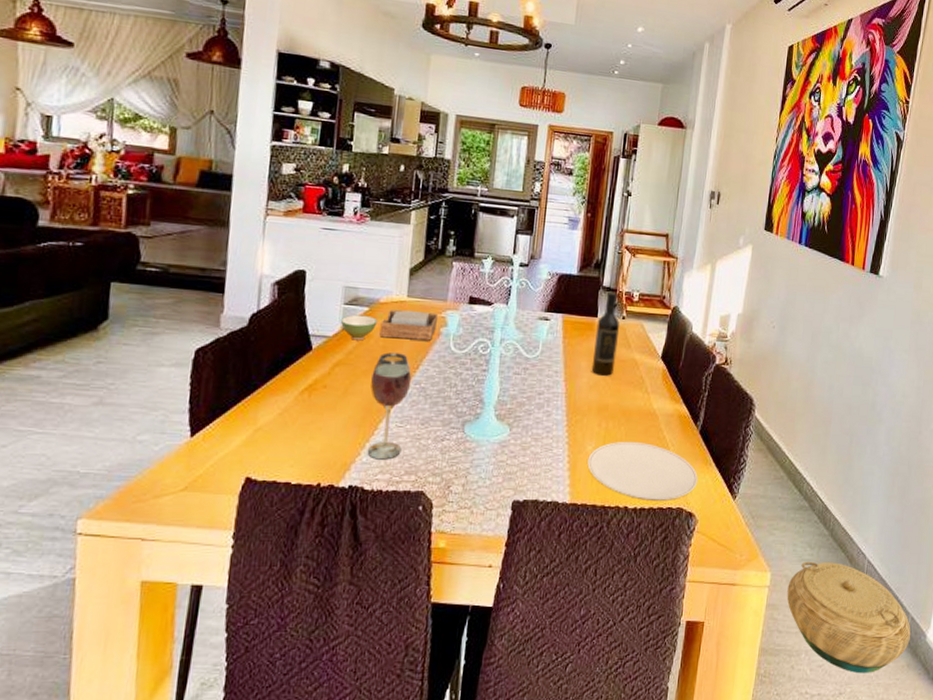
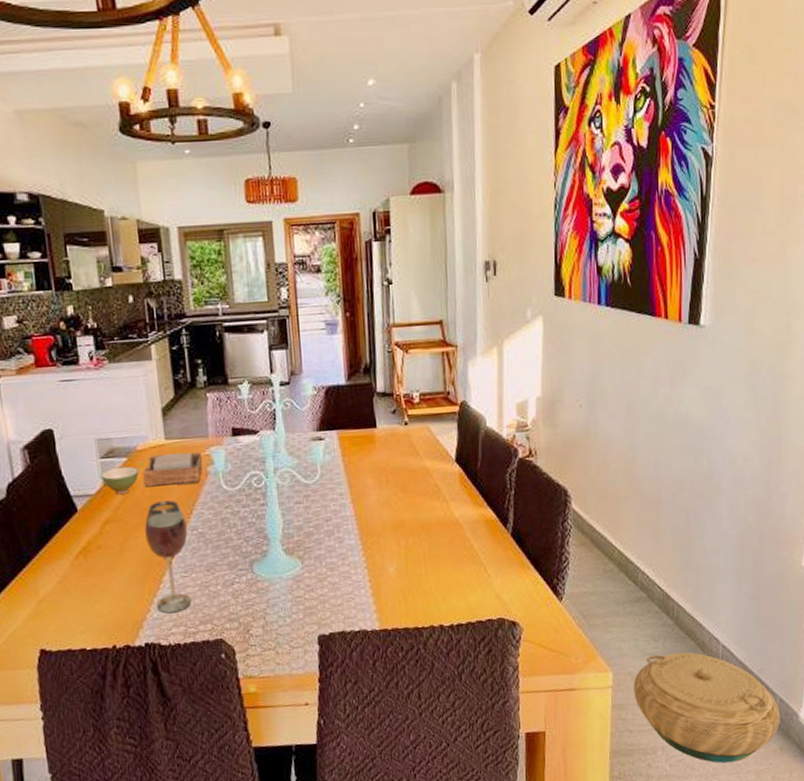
plate: present [587,441,698,501] -> none [391,555,517,616]
wine bottle: present [591,292,621,376] -> none [376,397,405,491]

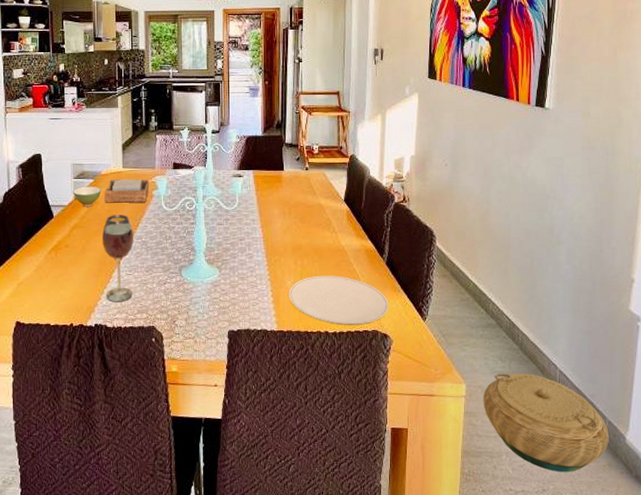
plate: none [391,555,517,616] -> present [289,275,390,325]

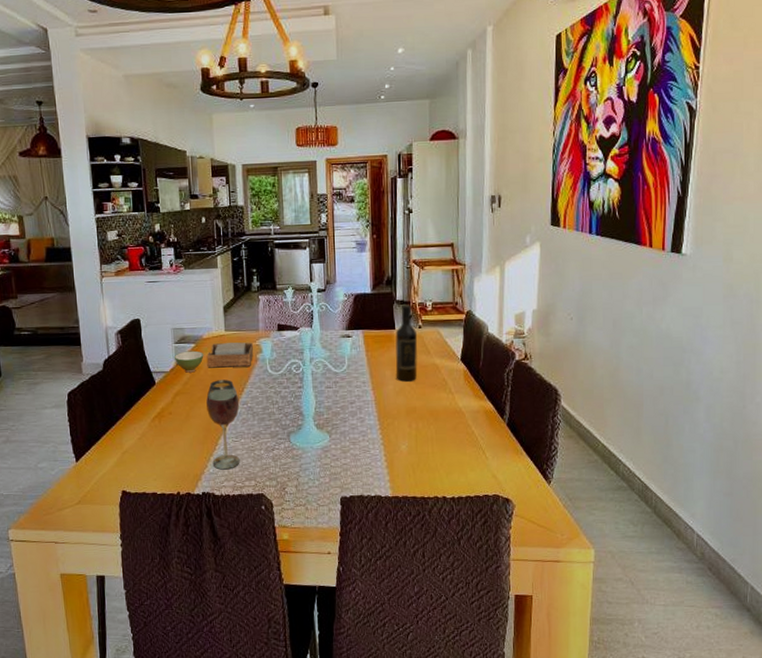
wine bottle: none [283,147,305,220] -> present [394,304,418,382]
plate: present [289,275,390,325] -> none [403,438,511,490]
basket: present [483,373,609,473] -> none [613,537,751,640]

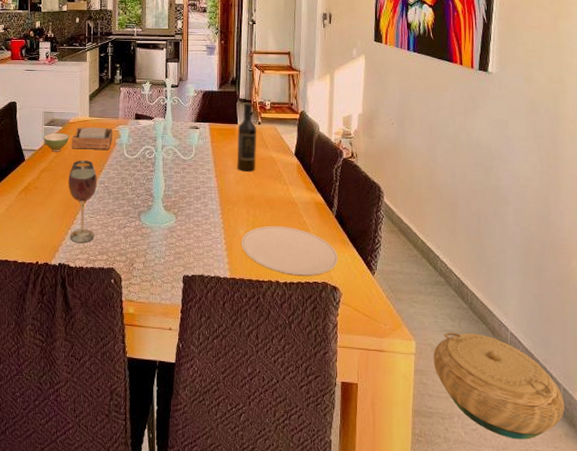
plate: none [403,438,511,490] -> present [241,225,339,276]
basket: none [613,537,751,640] -> present [433,332,565,440]

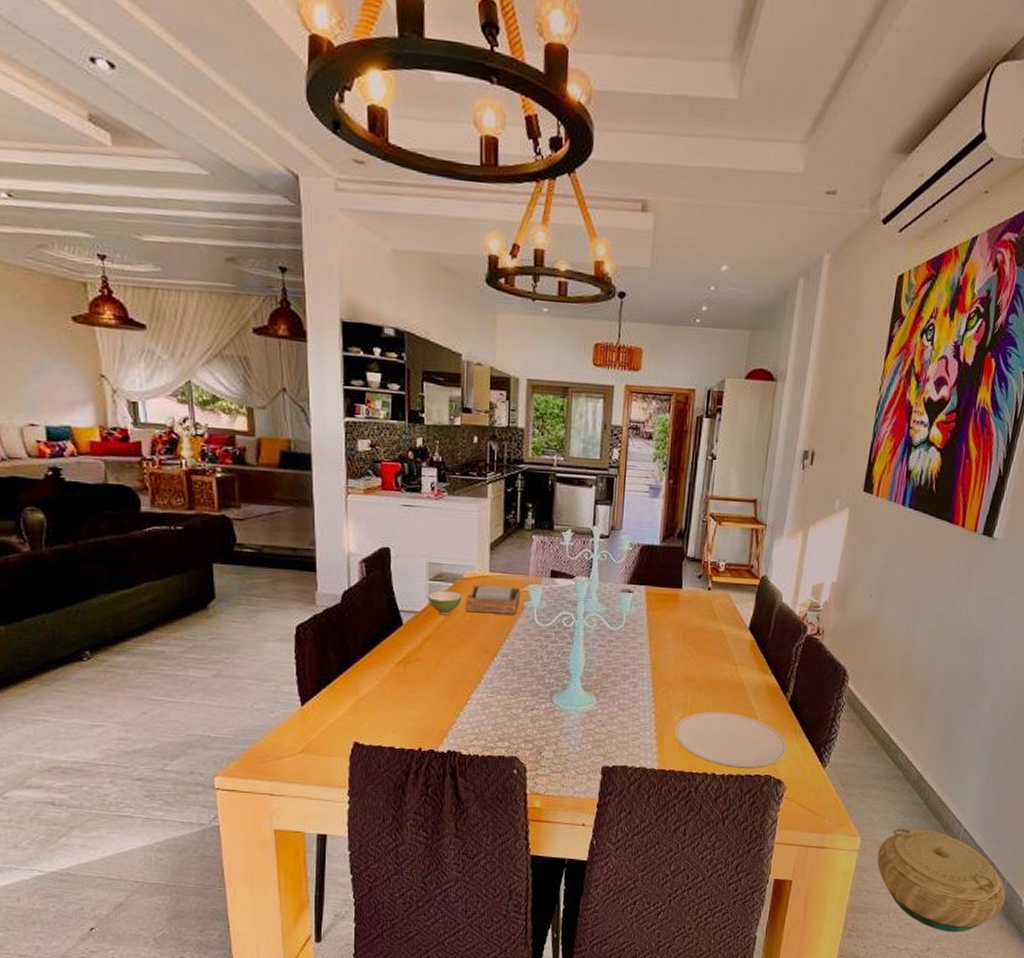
wineglass: present [68,160,98,243] -> none [461,626,499,728]
wine bottle: present [237,102,257,172] -> none [676,562,706,647]

